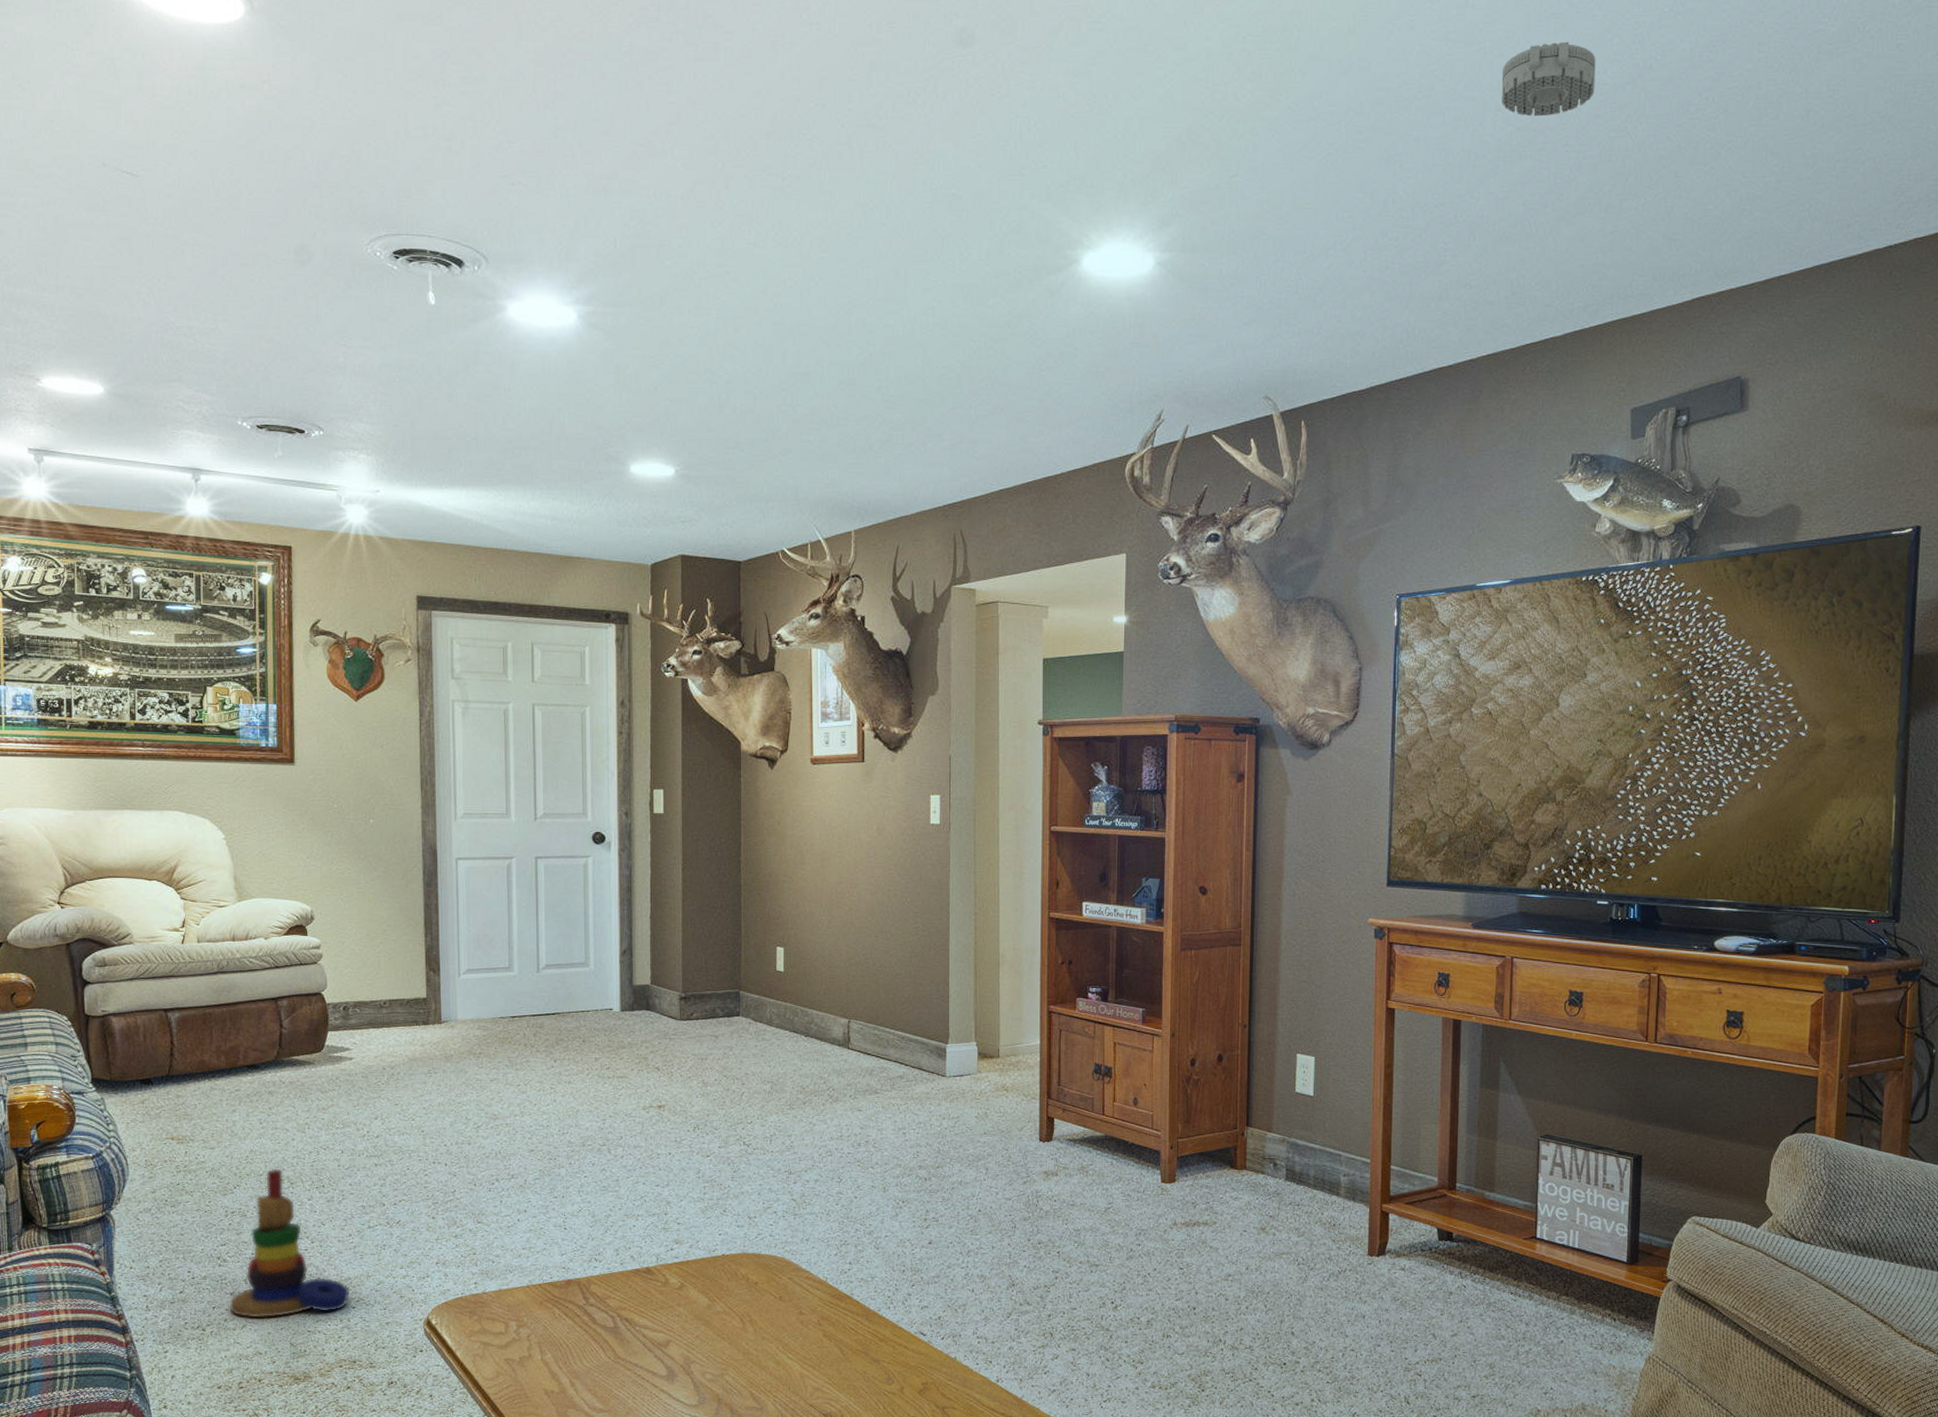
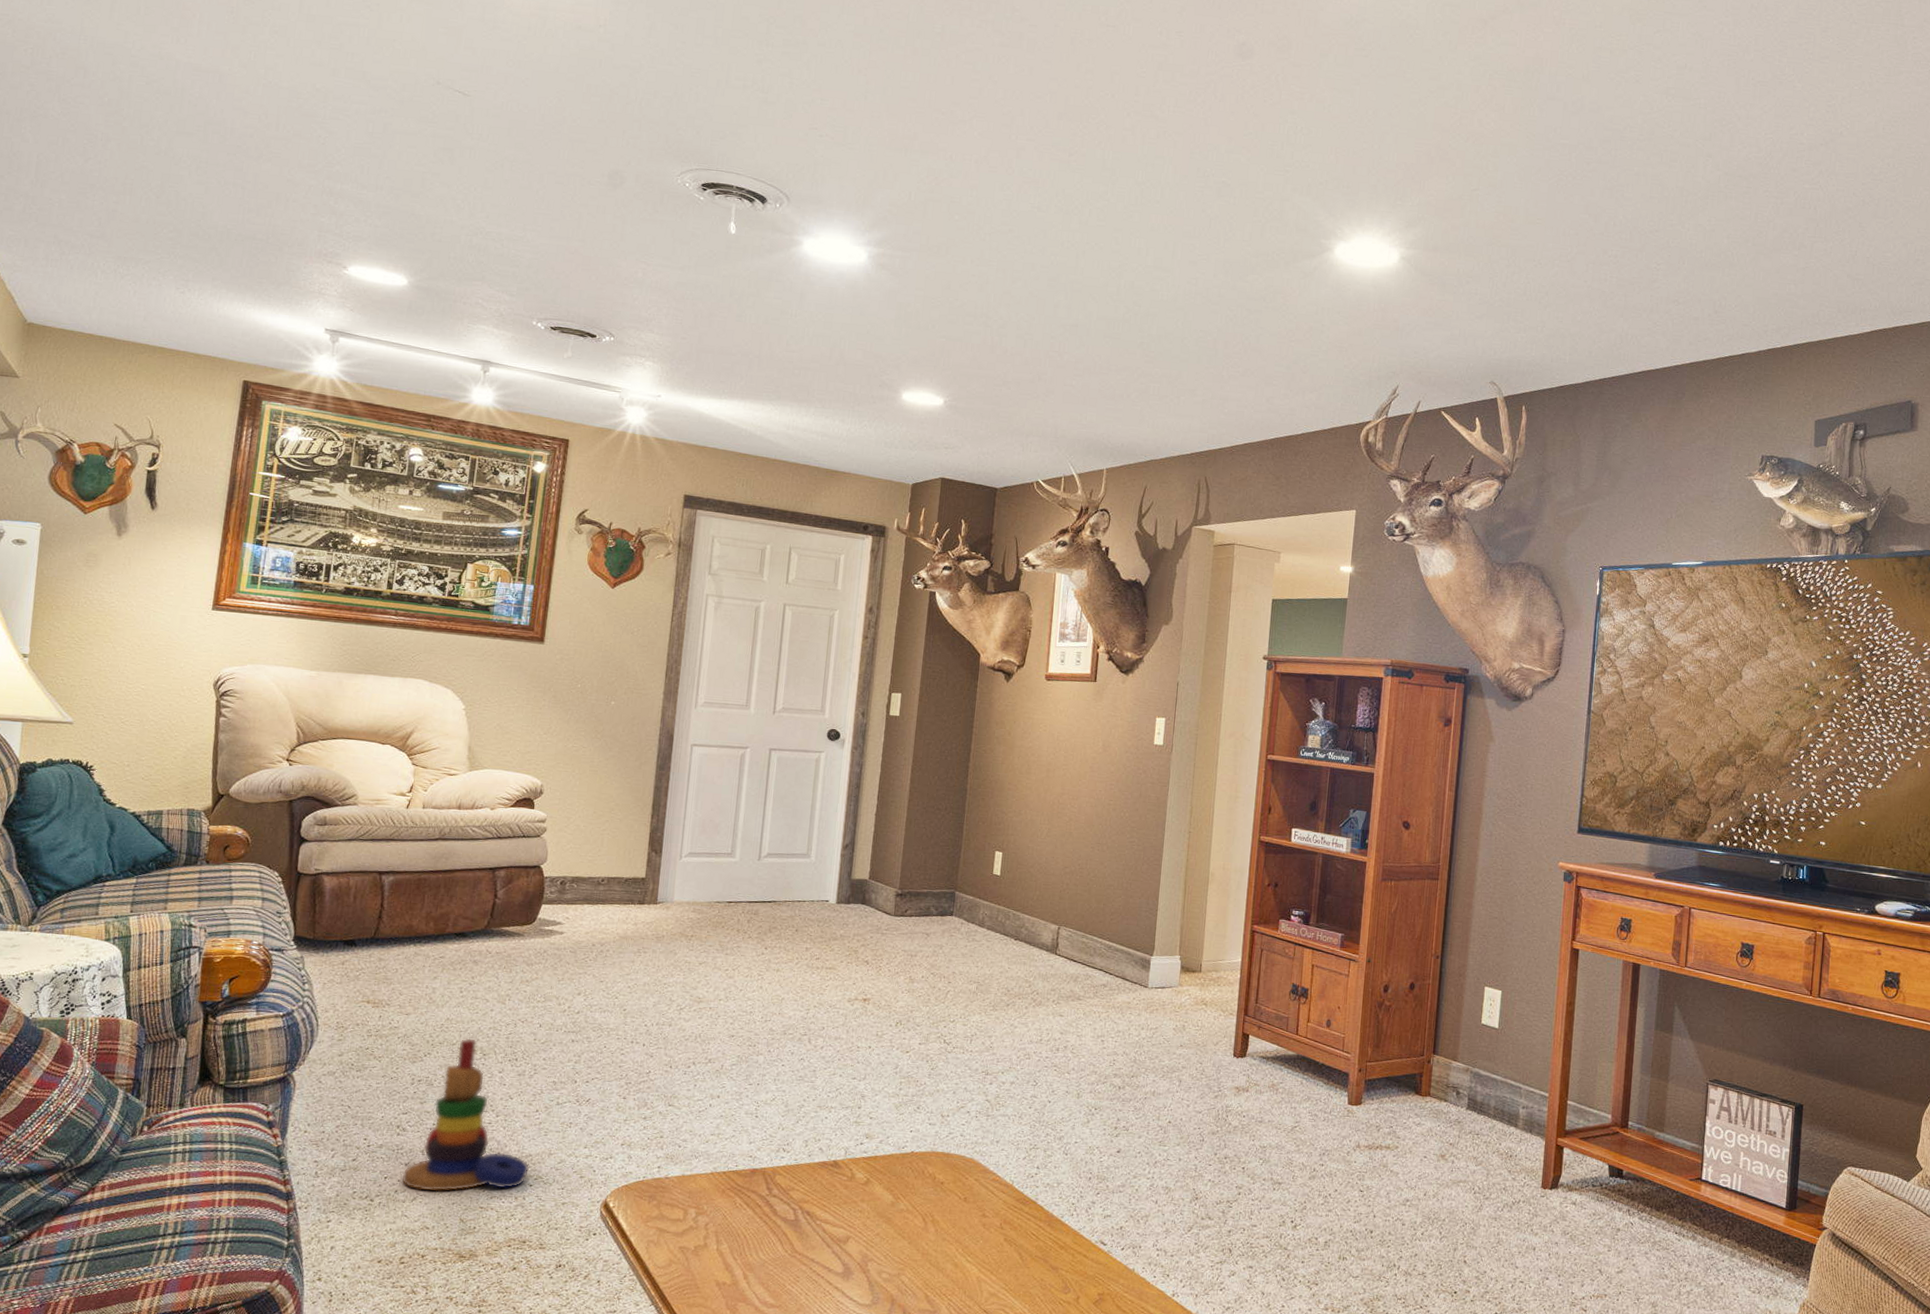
smoke detector: present [1501,41,1596,117] -> none [1712,105,1795,166]

